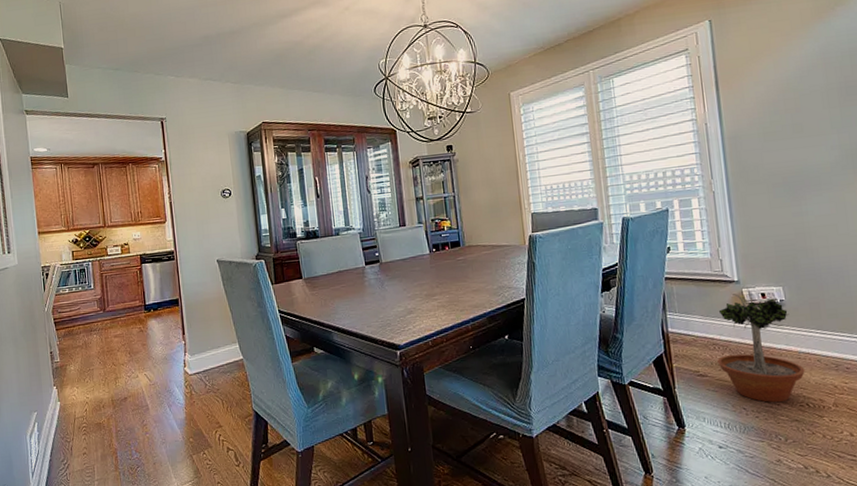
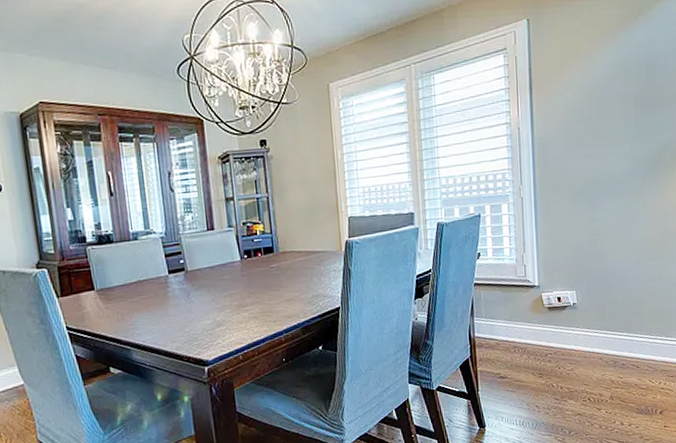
potted tree: present [717,286,805,403] -> none [516,290,589,400]

